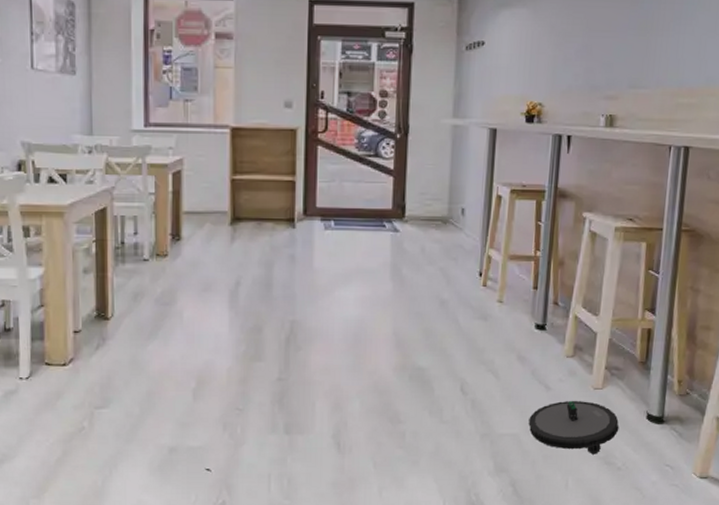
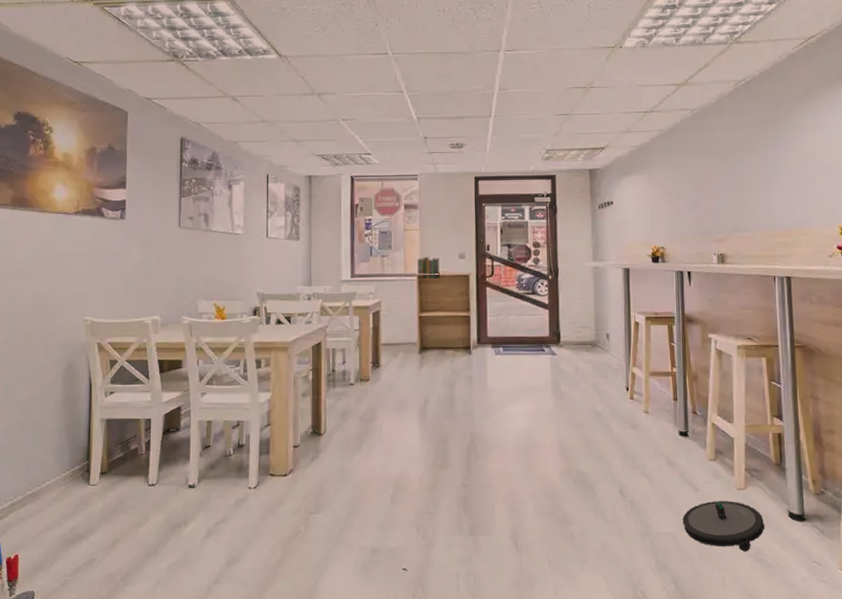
books: none [231,103,259,132] -> present [418,257,440,279]

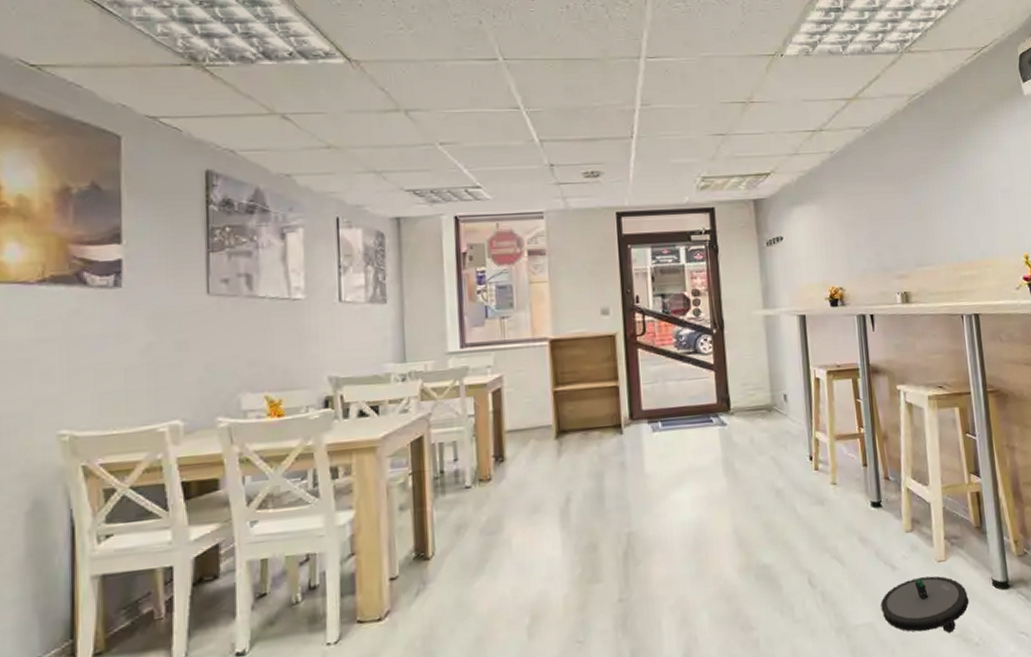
books: present [418,257,440,279] -> none [548,315,578,343]

